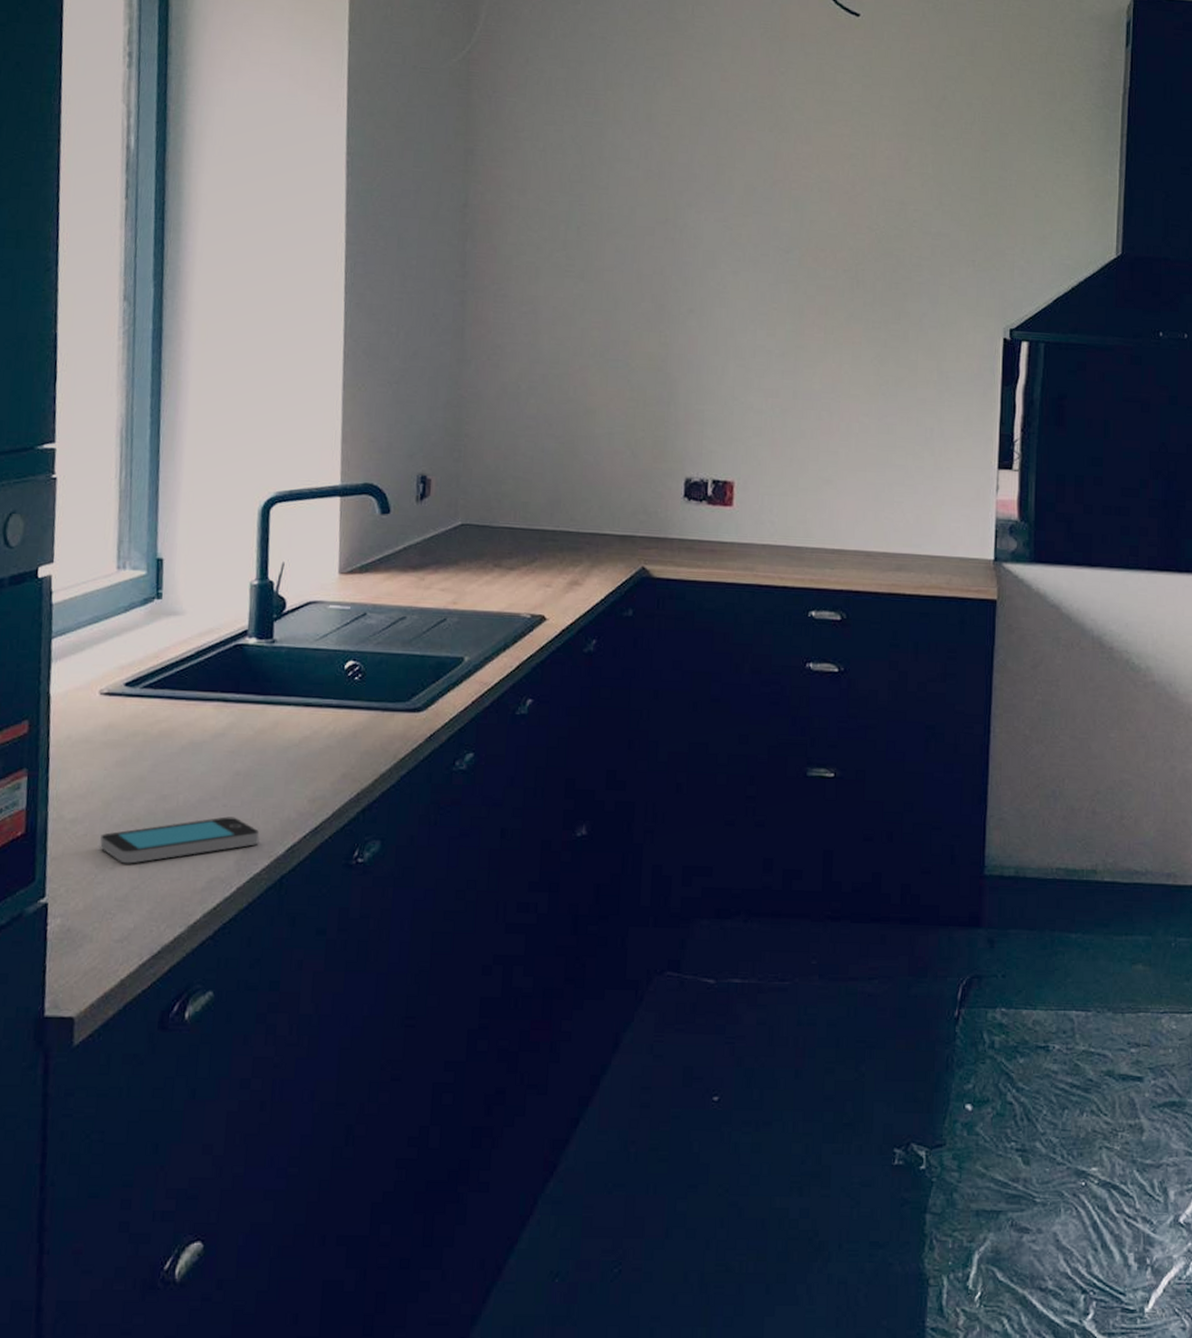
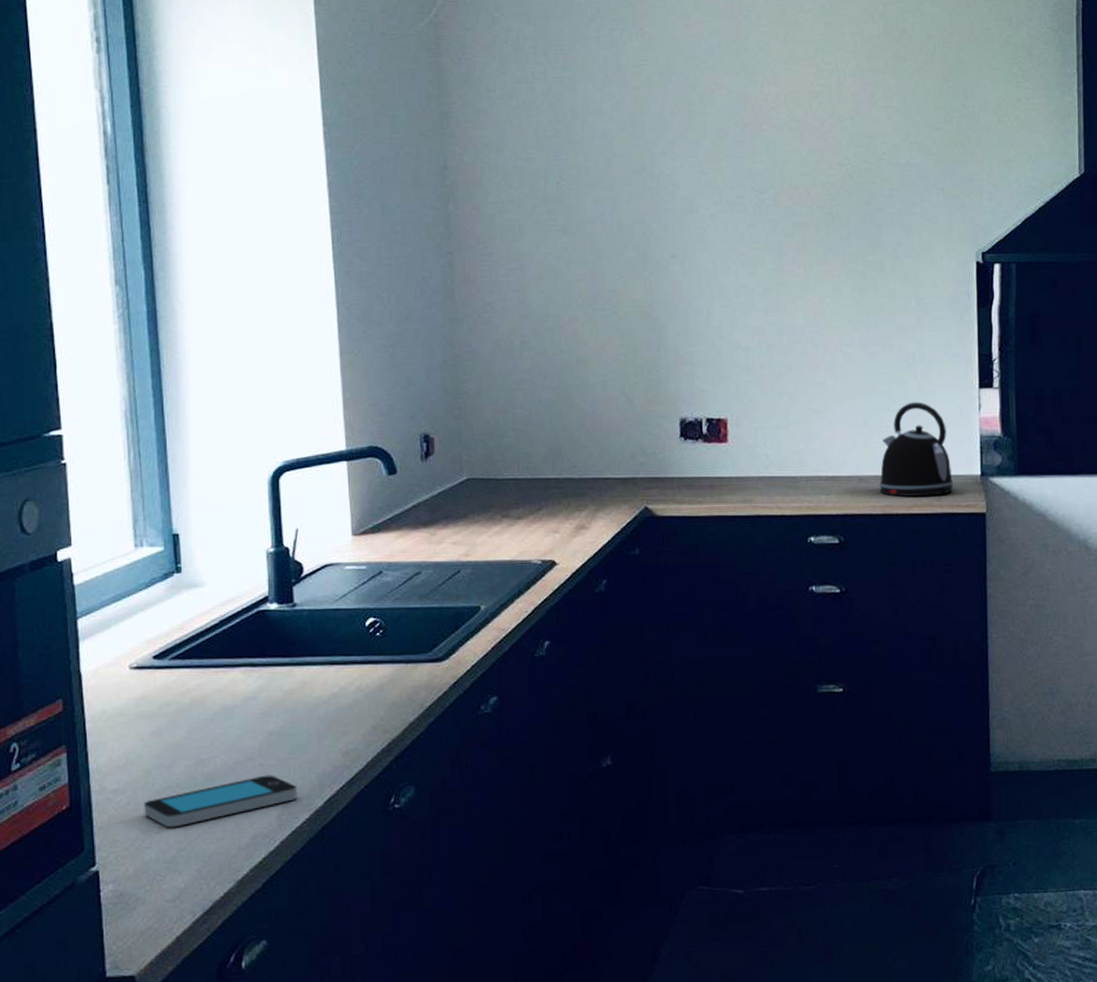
kettle: none [886,478,965,578] -> present [878,402,954,497]

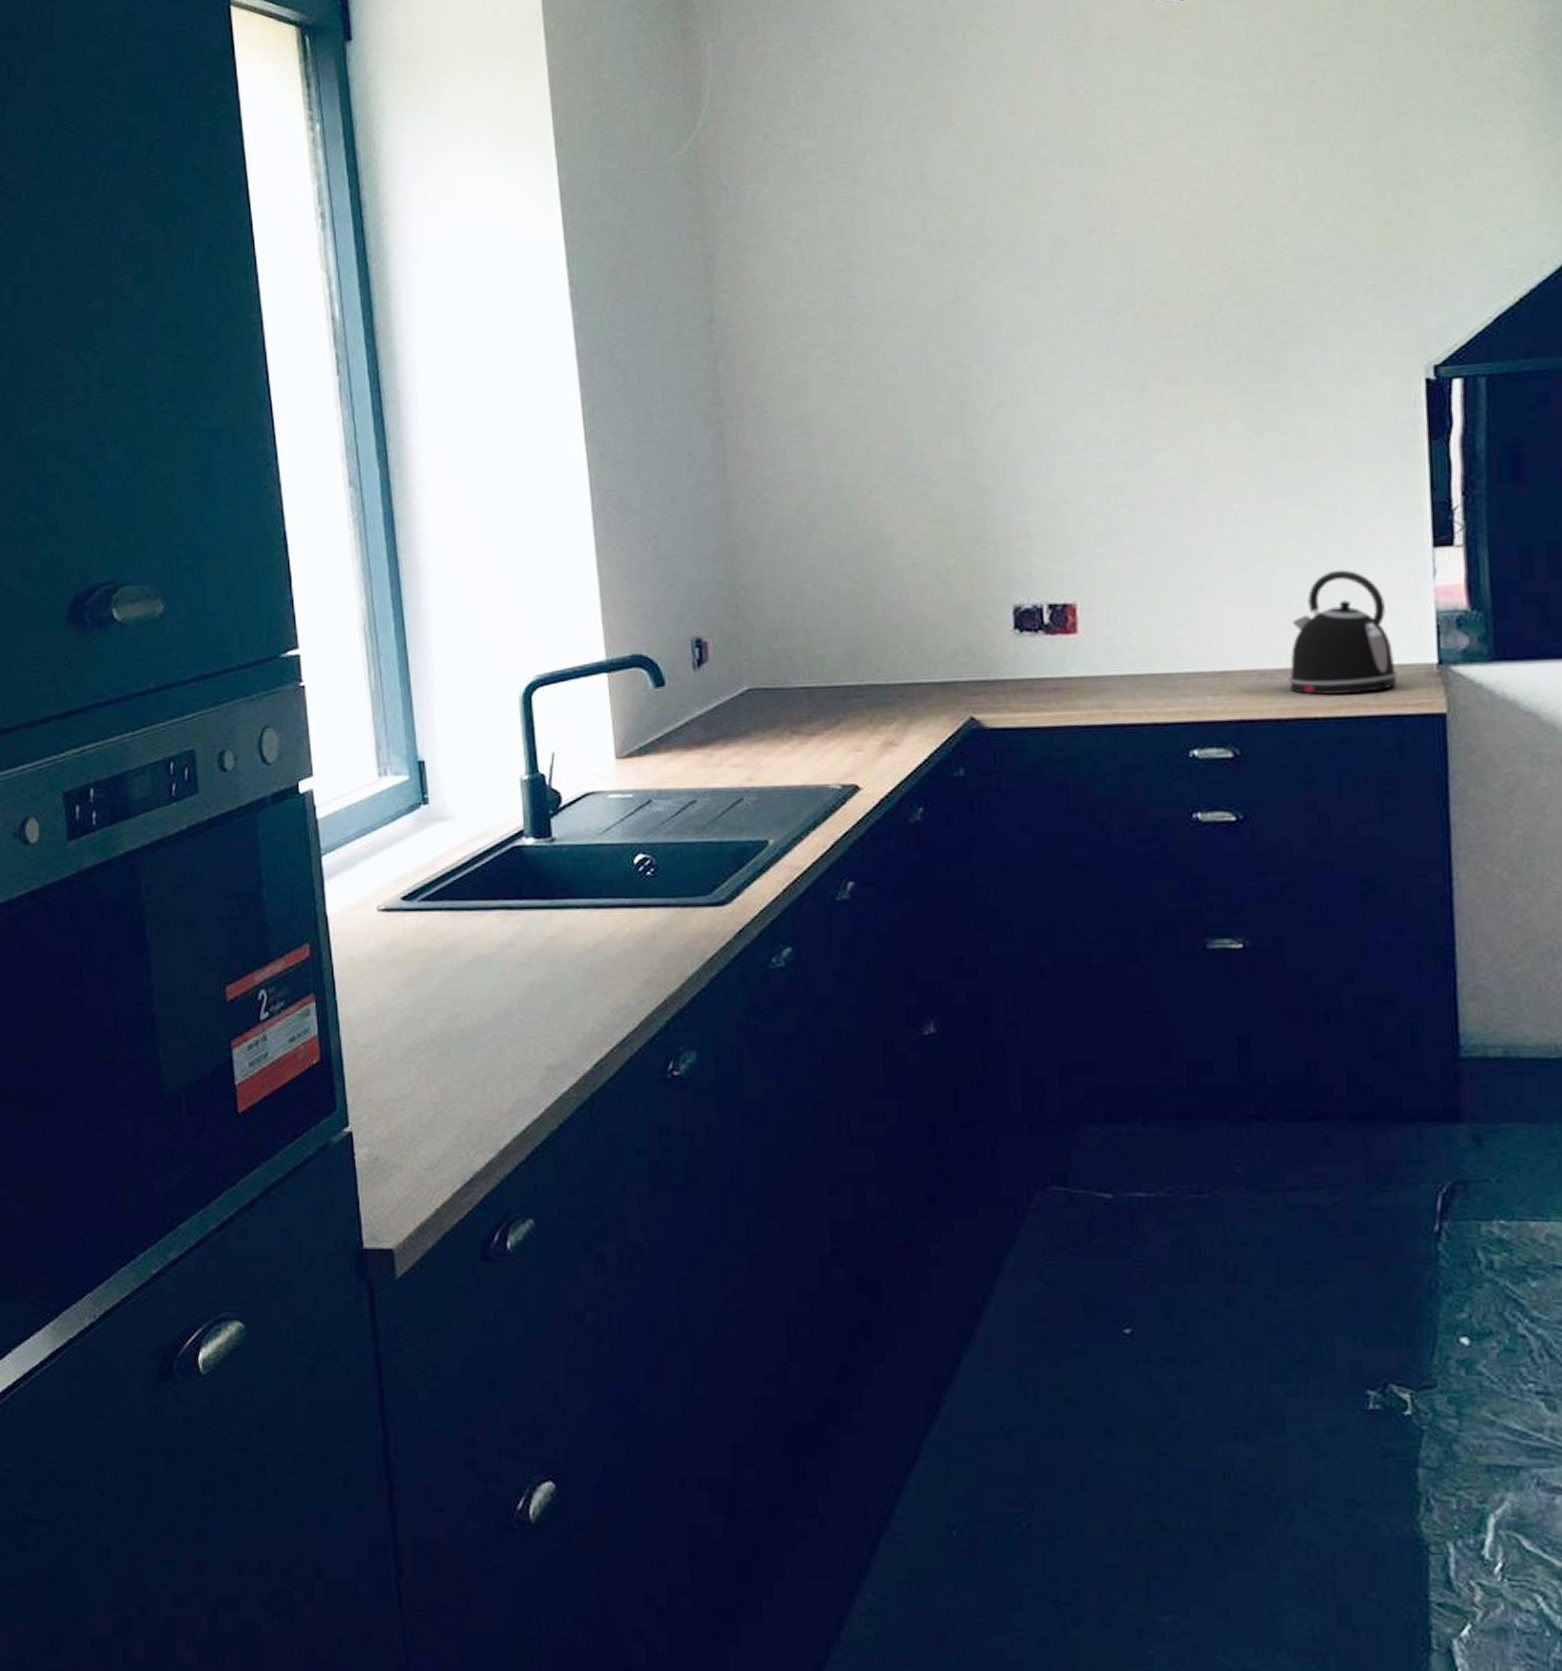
smartphone: present [144,775,298,828] -> none [397,1033,563,1088]

